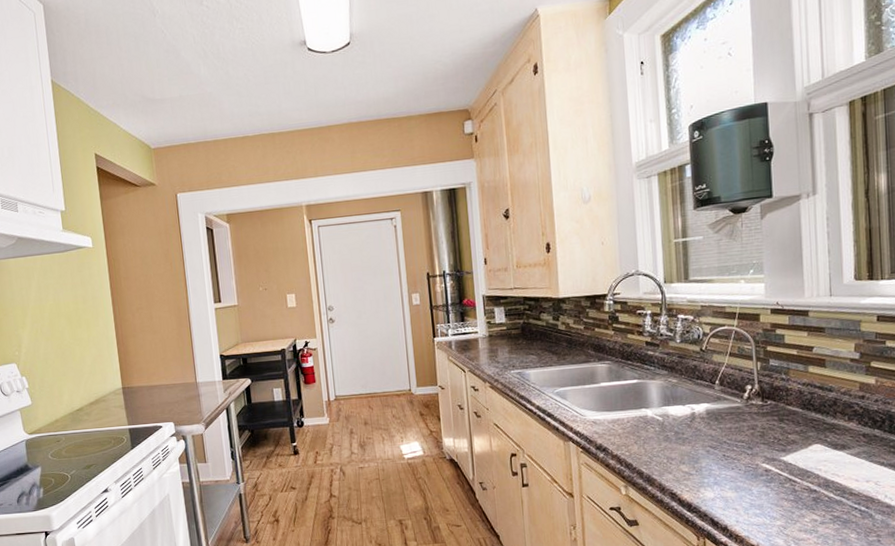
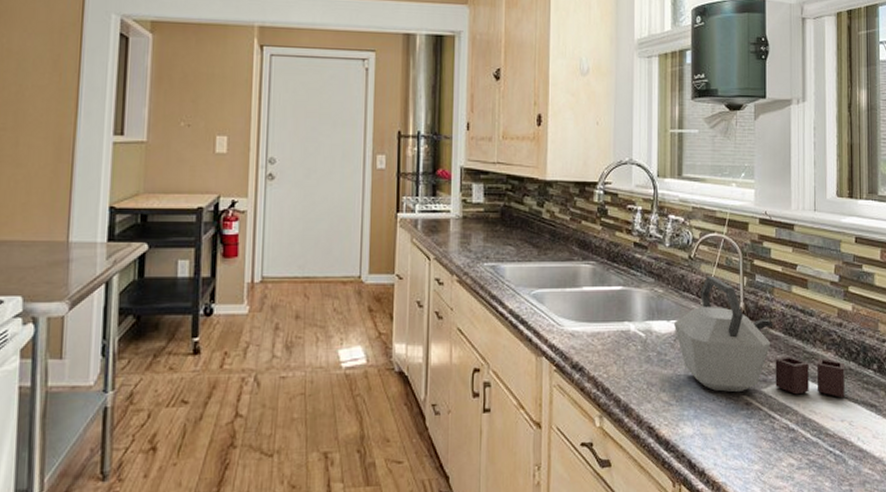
kettle: none [690,363,870,462] -> present [674,275,845,397]

